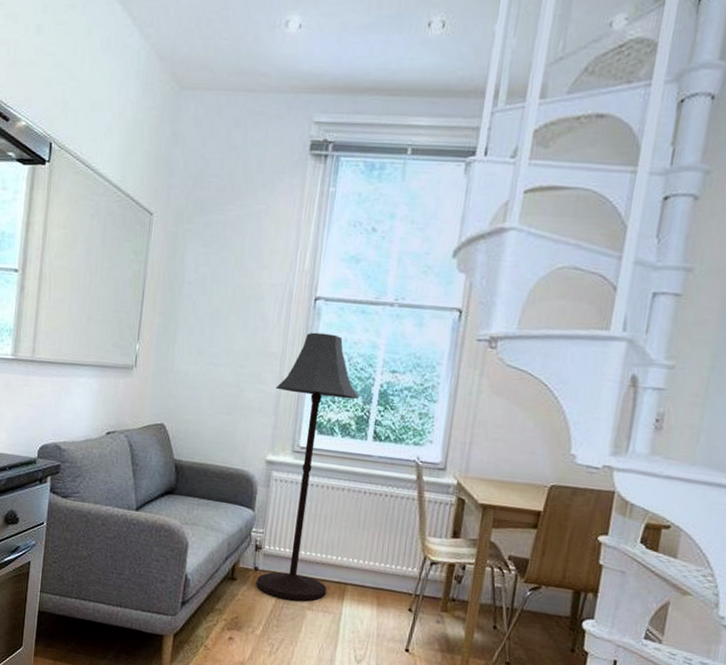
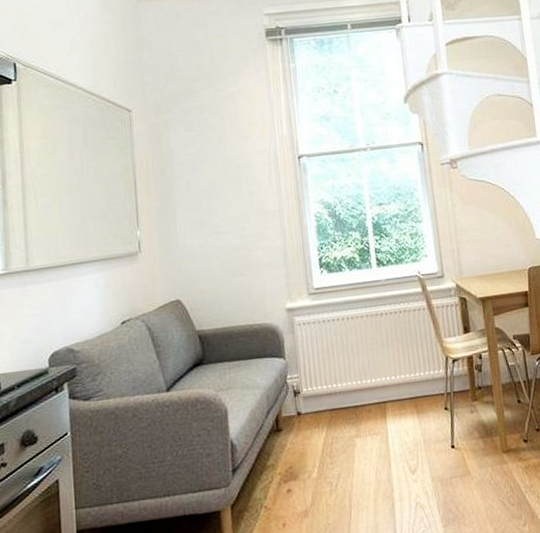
floor lamp: present [256,332,360,601] -> none [280,183,370,435]

